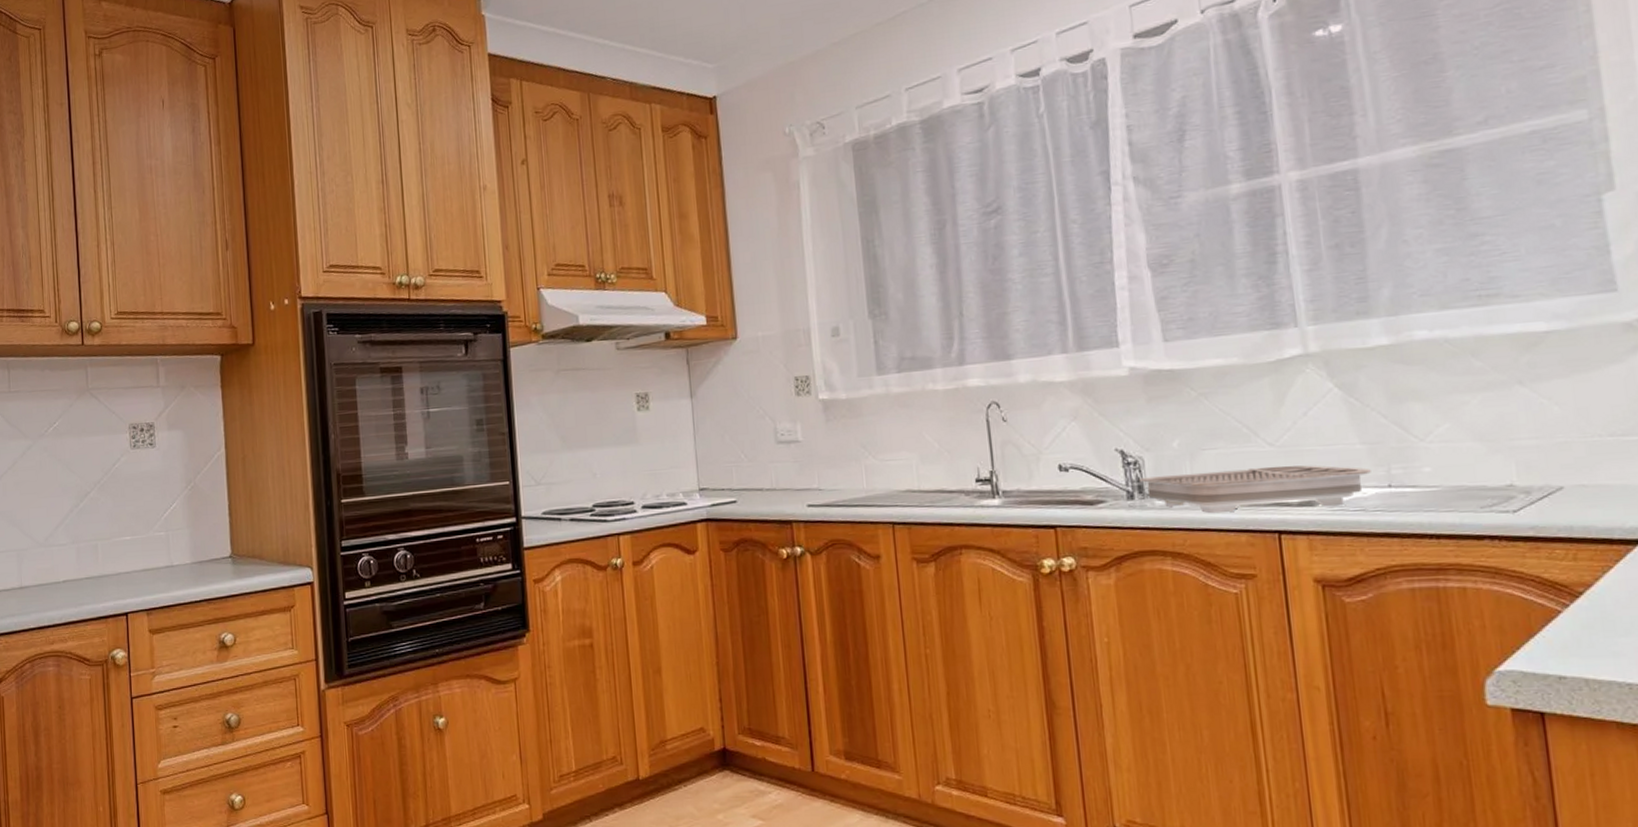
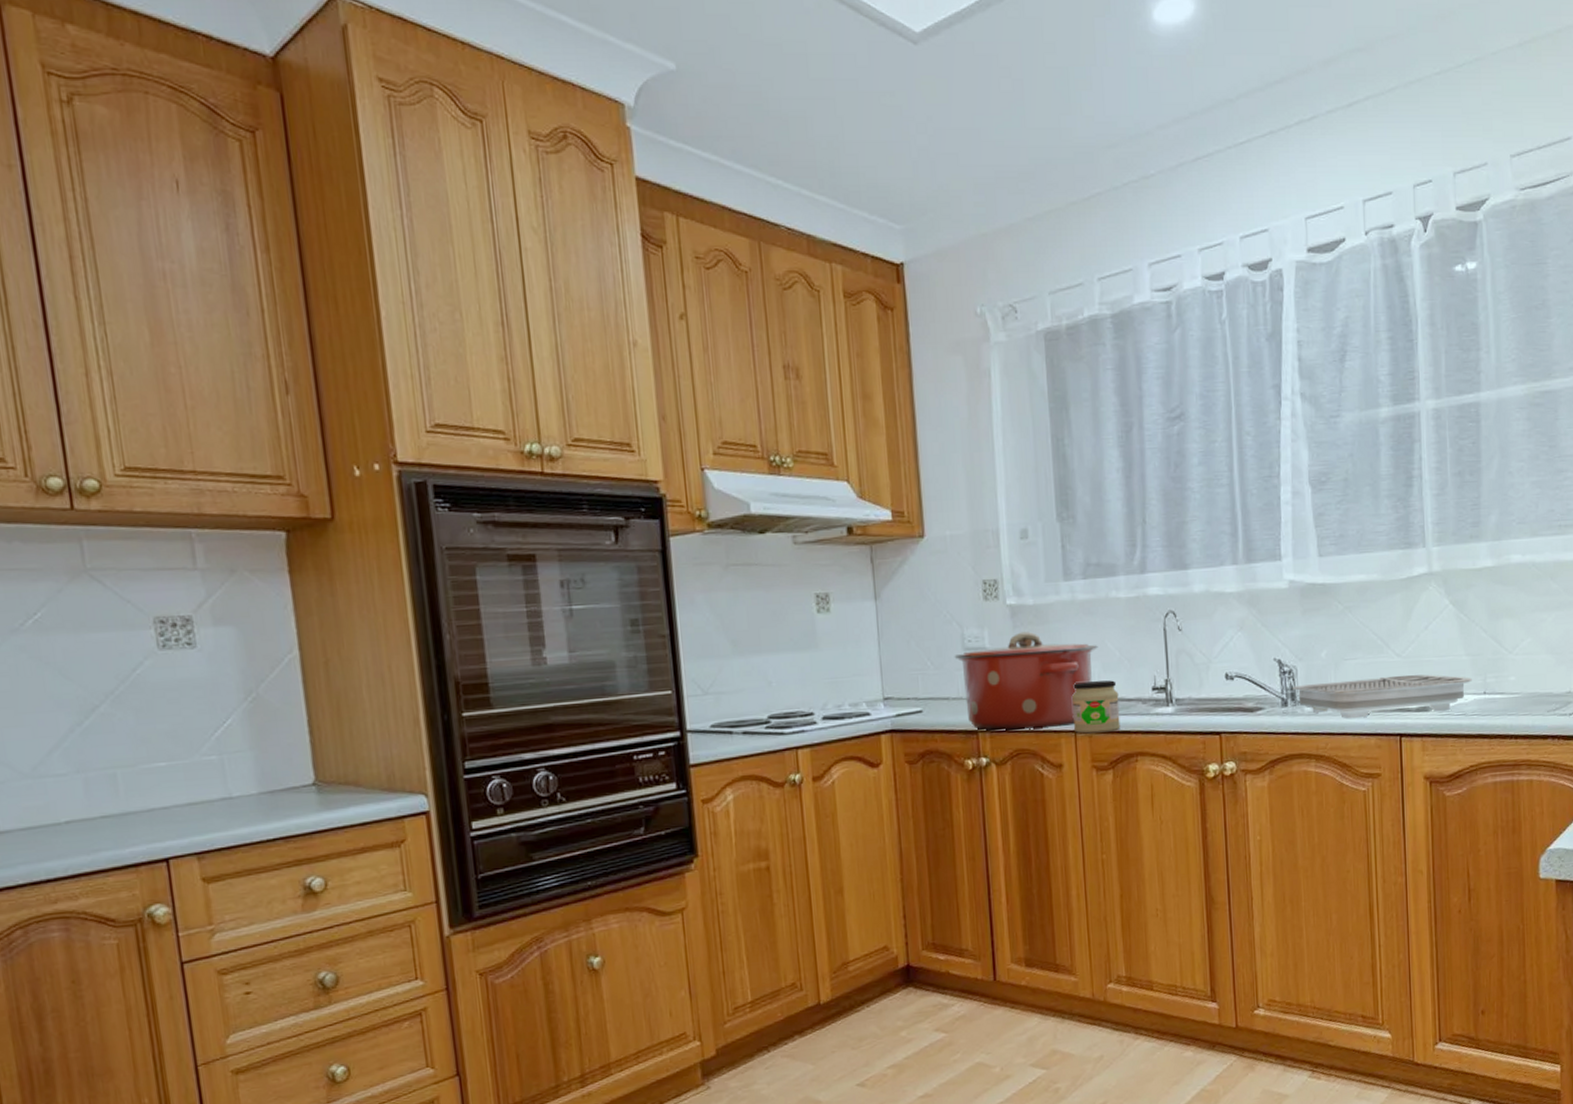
casserole: none [767,424,915,521] -> present [954,631,1098,730]
jar: none [889,472,942,526] -> present [1072,680,1121,734]

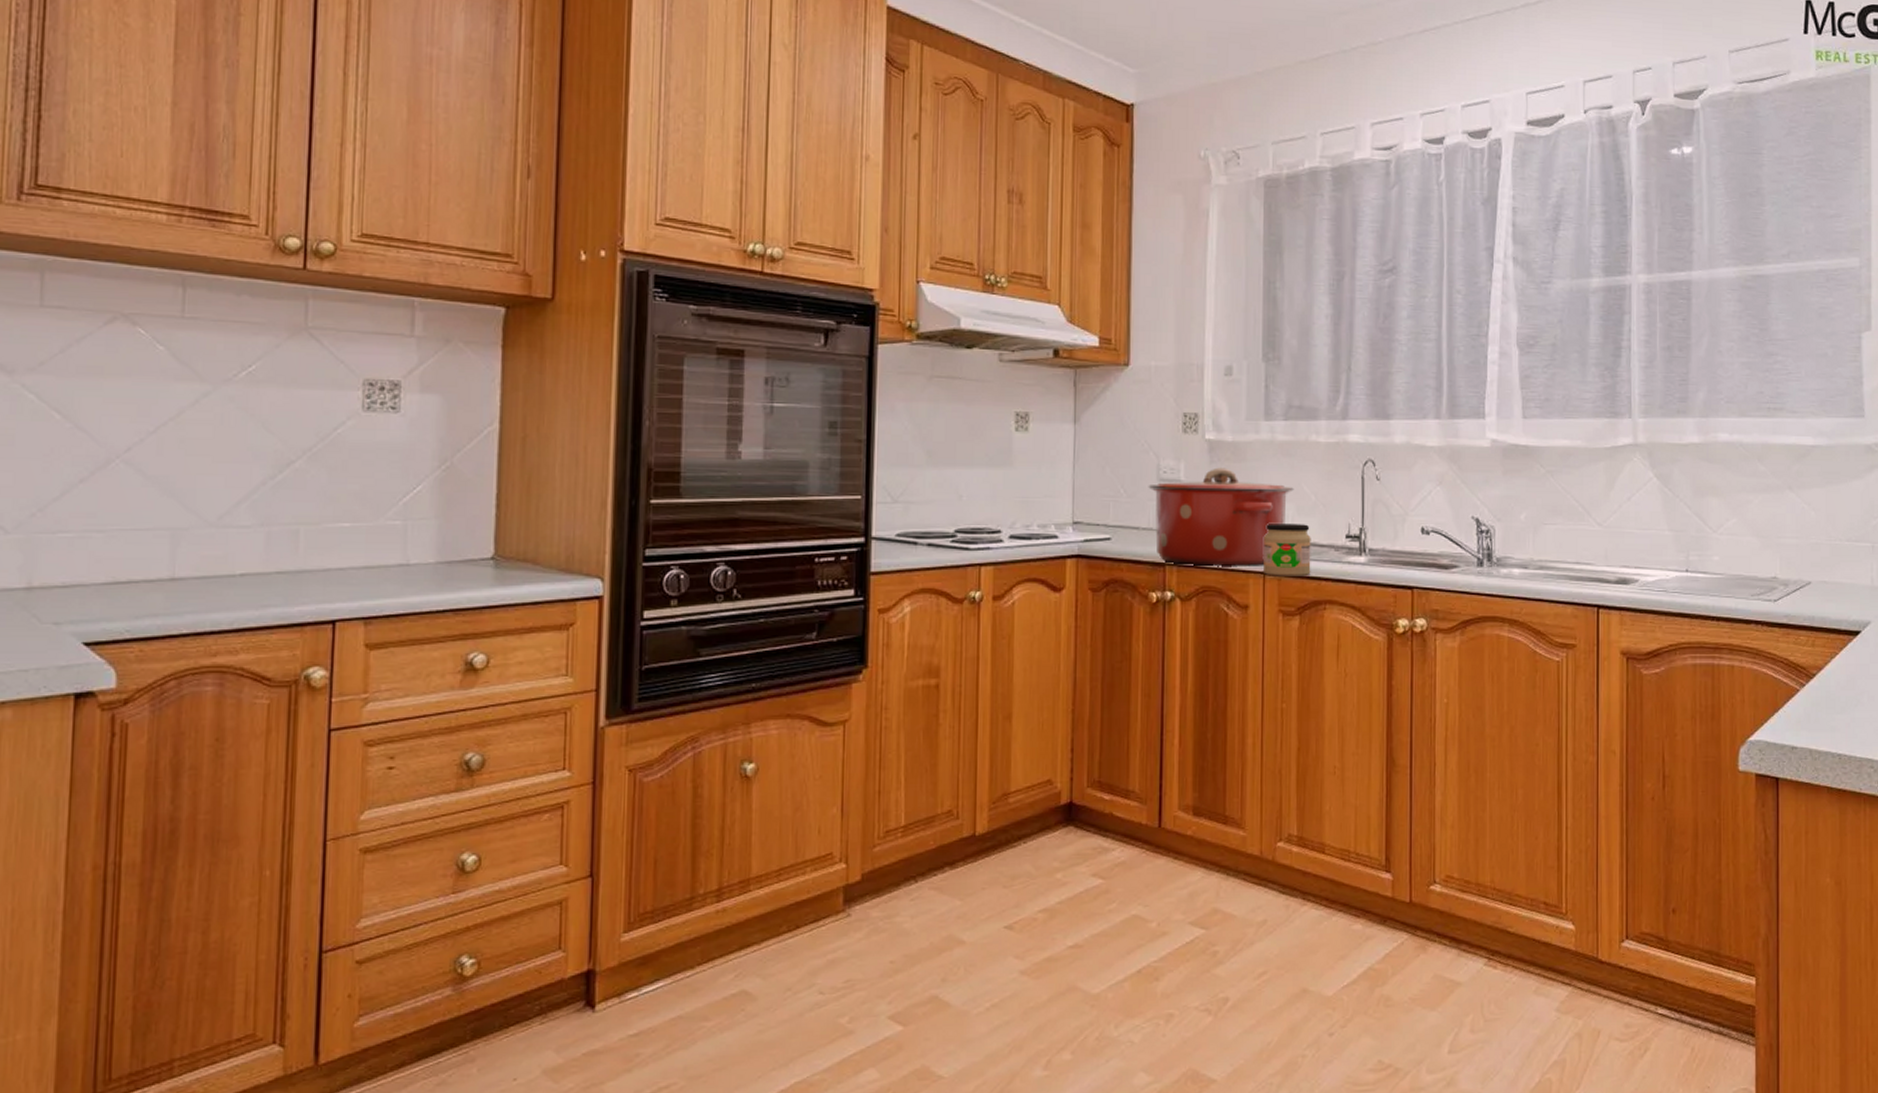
dish rack: present [1292,674,1472,720] -> none [1488,544,1674,586]

